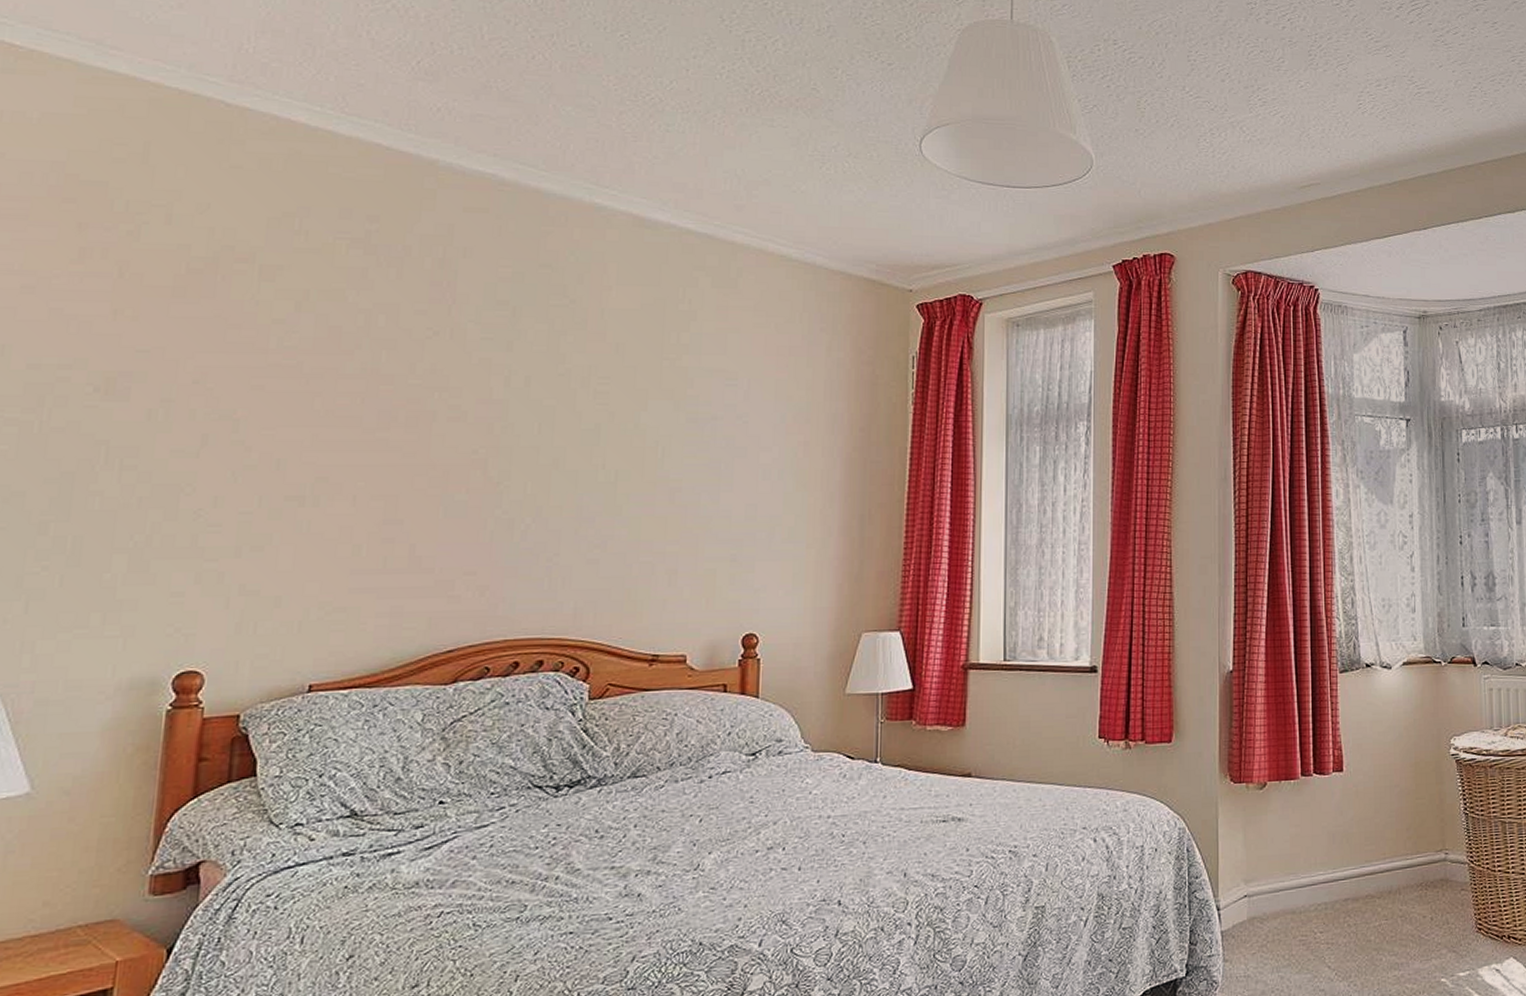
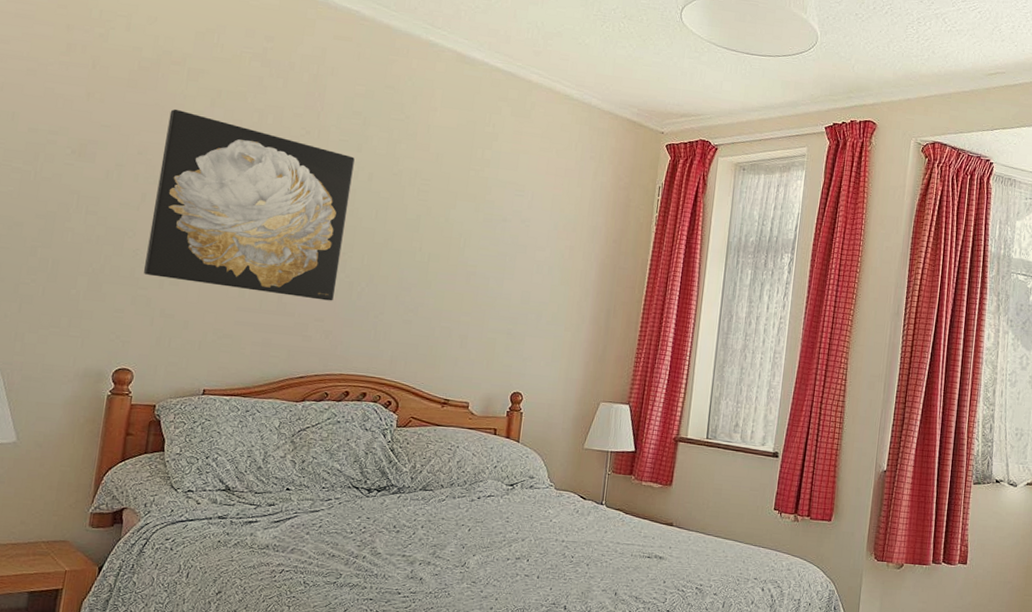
wall art: none [211,321,504,547] -> present [144,109,355,301]

